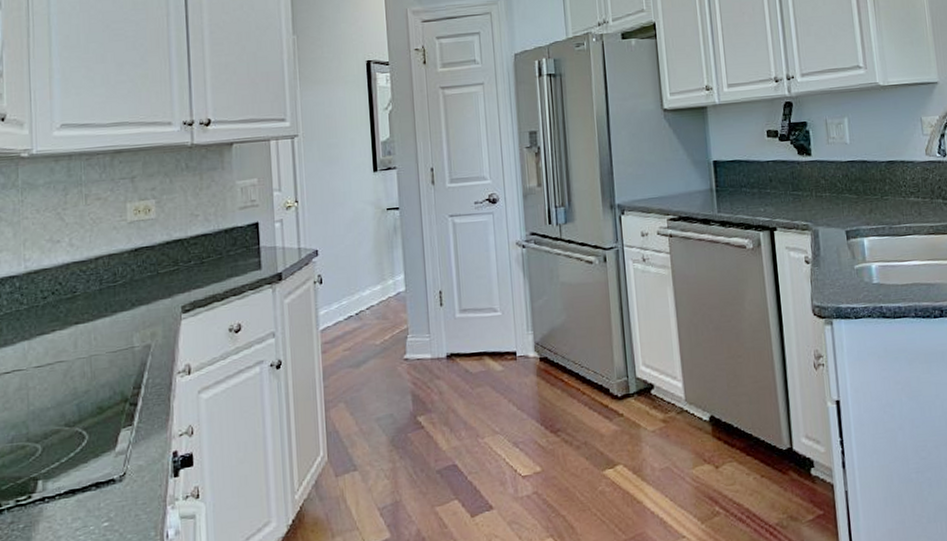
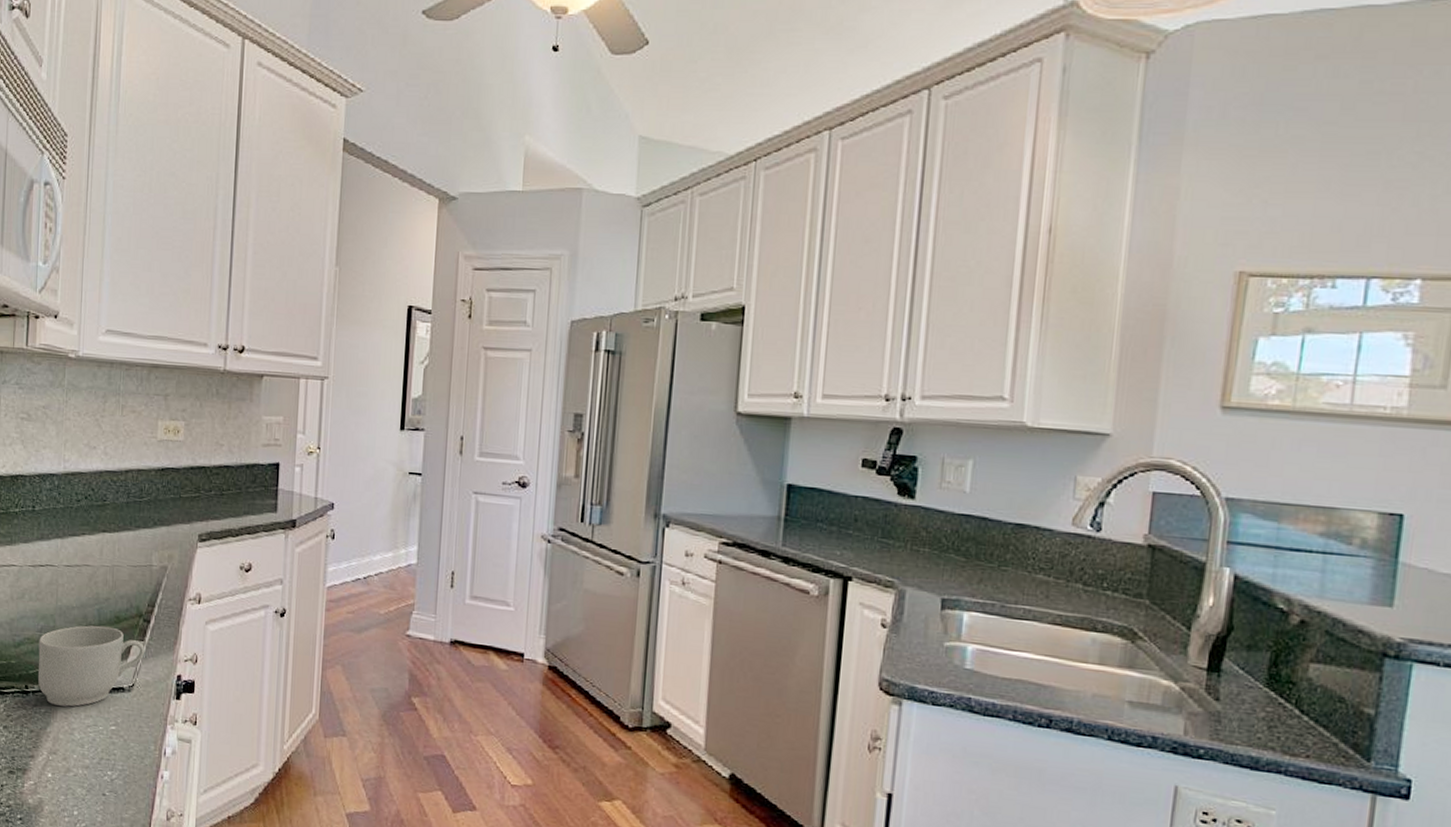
mug: none [10,419,134,517] -> present [37,625,144,707]

